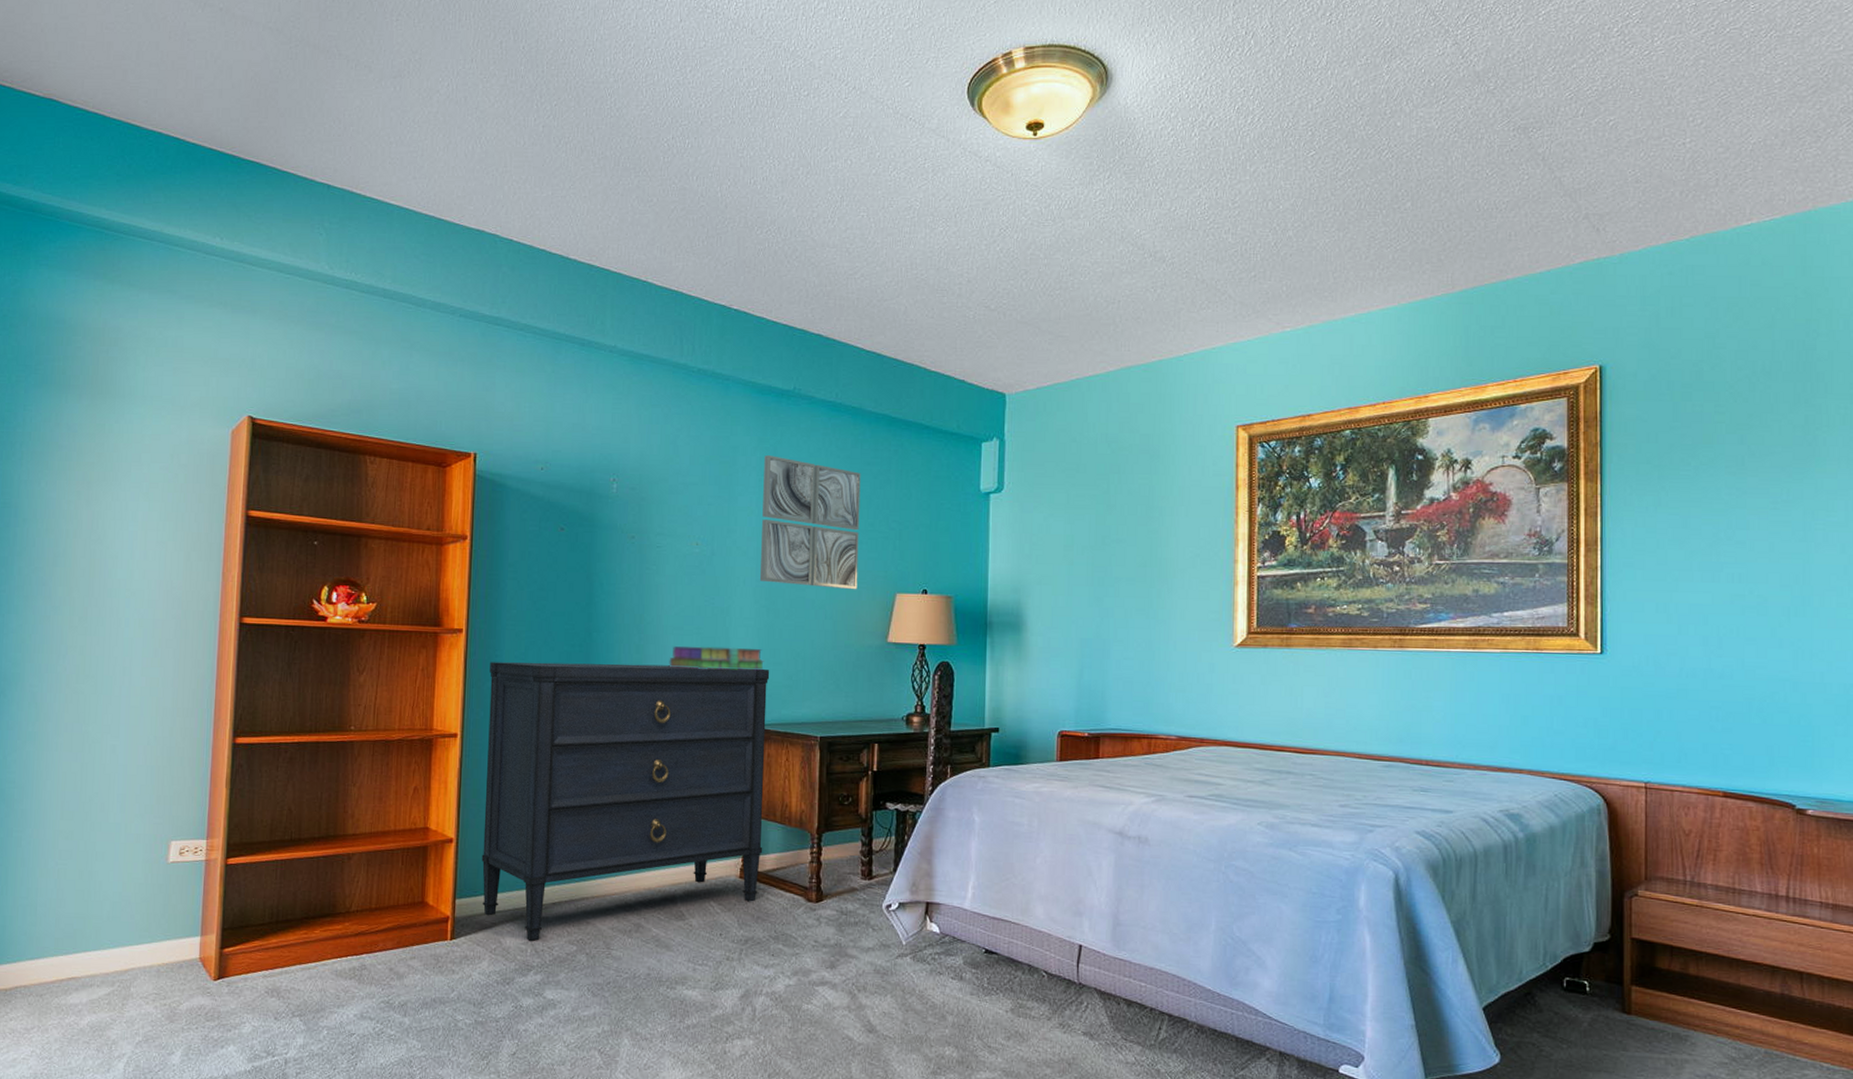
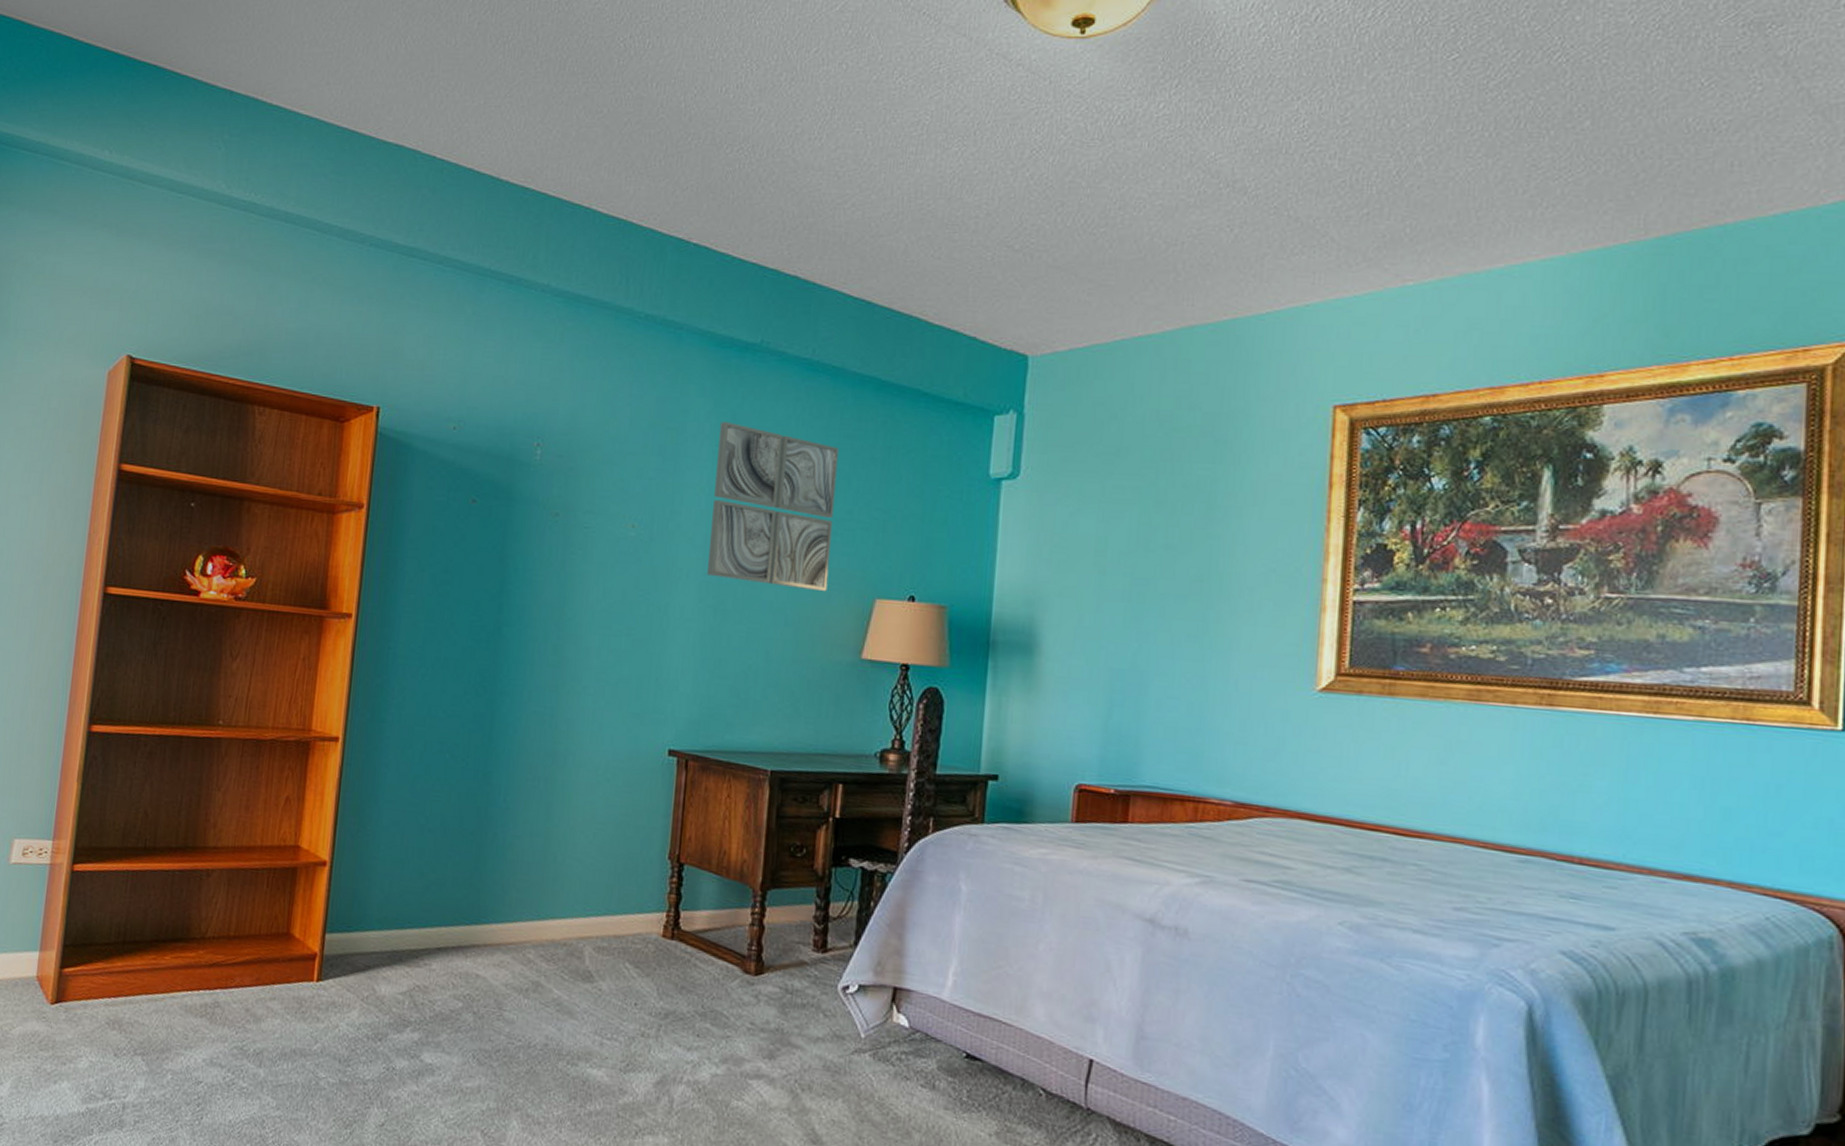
dresser: present [481,662,770,941] -> none [356,654,714,992]
stack of books: present [669,646,764,670] -> none [591,649,707,684]

